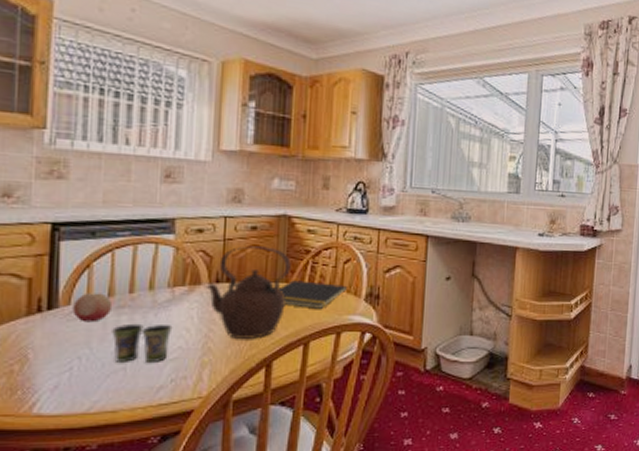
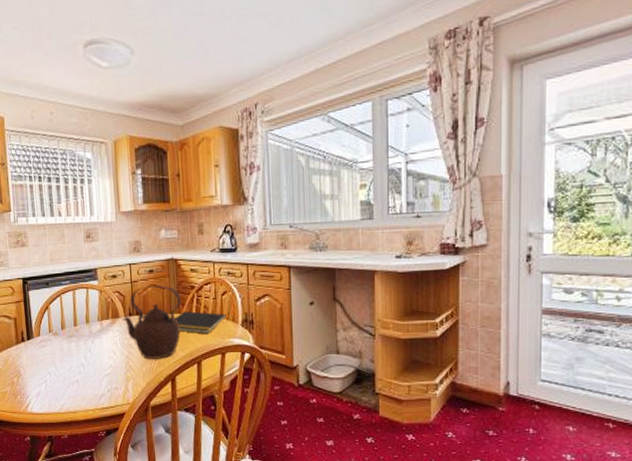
fruit: present [72,293,113,323] -> none [41,327,65,348]
cup: present [112,323,173,362] -> none [67,348,105,377]

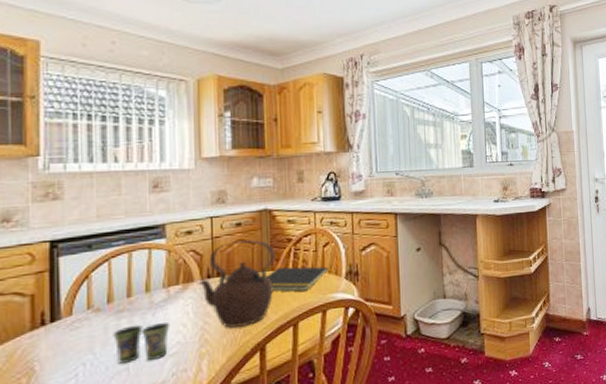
cup: none [67,348,105,377] -> present [113,323,171,364]

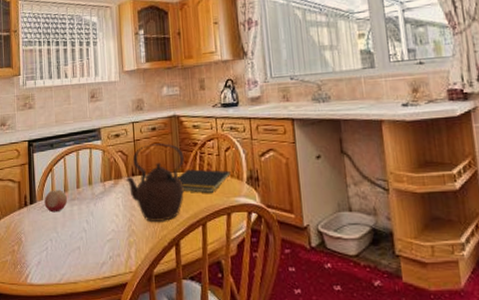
fruit: none [74,300,113,330] -> present [44,190,68,213]
cup: present [113,323,171,364] -> none [69,212,107,243]

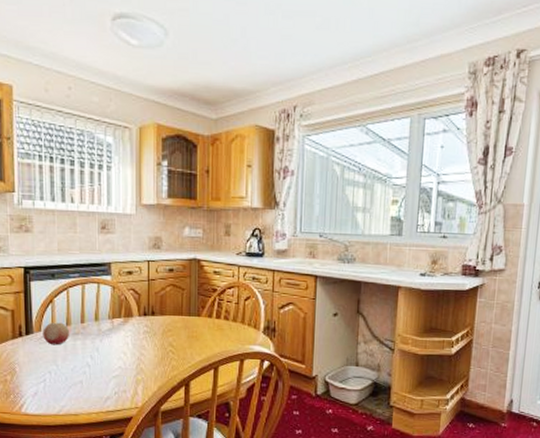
teapot: present [125,143,184,222] -> none [136,285,201,362]
notepad: present [178,169,230,193] -> none [193,314,248,339]

